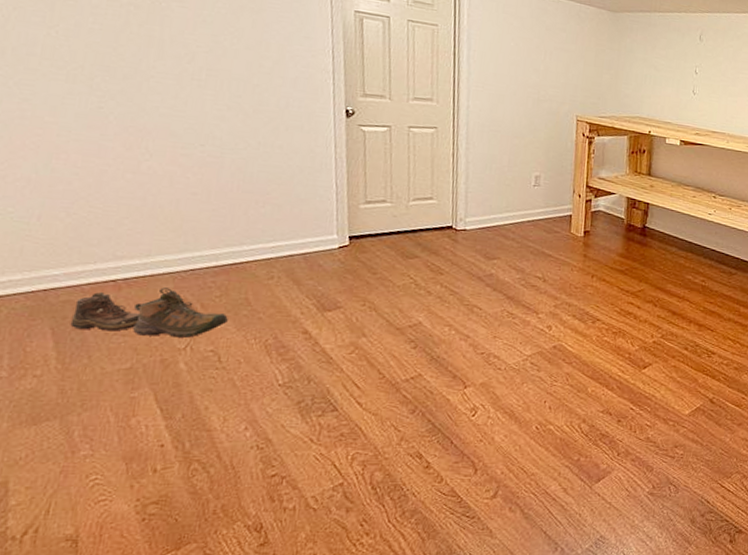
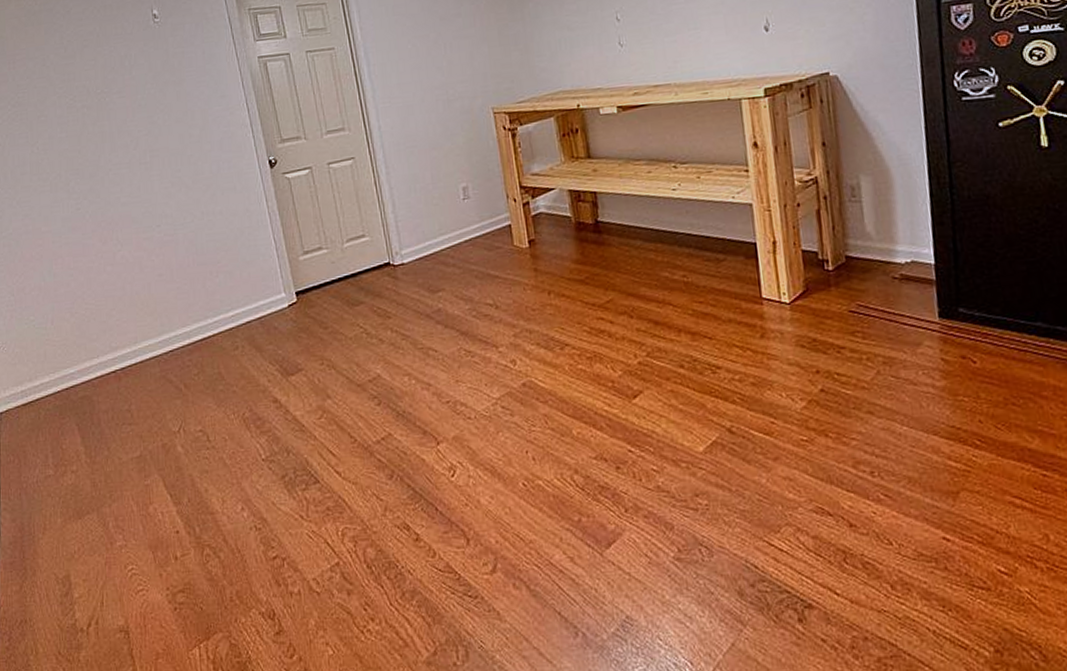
hiking boot: present [70,291,141,332] -> none [89,383,139,423]
hiking boot: present [133,287,228,338] -> none [134,372,208,423]

